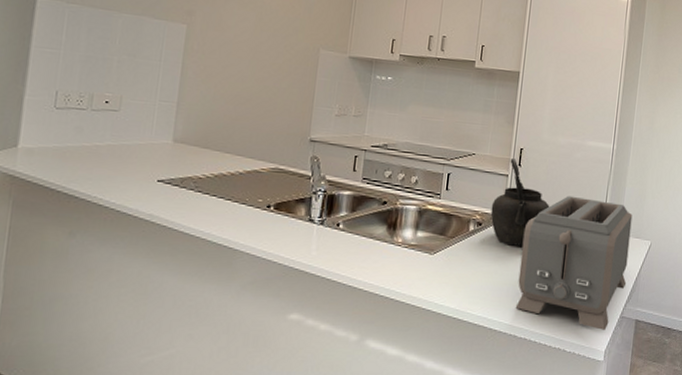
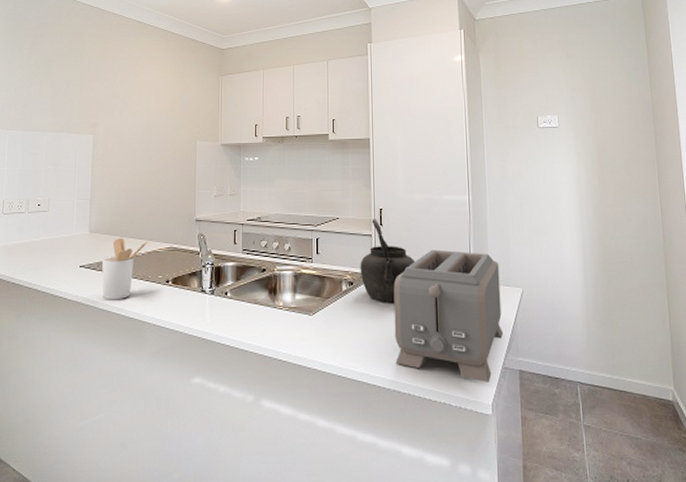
utensil holder: none [185,151,250,223] -> present [101,237,149,300]

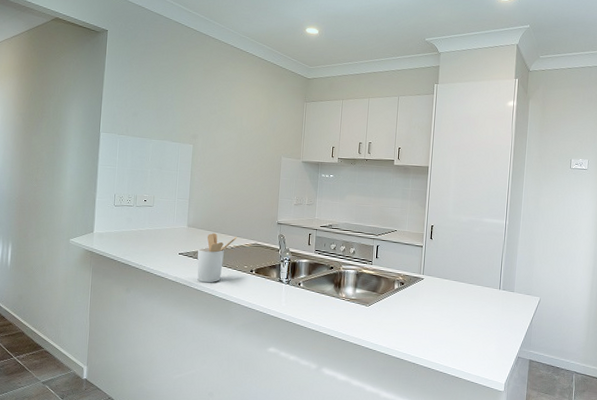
kettle: present [360,219,415,302] -> none [410,233,456,301]
toaster: present [393,249,504,382] -> none [432,261,524,367]

